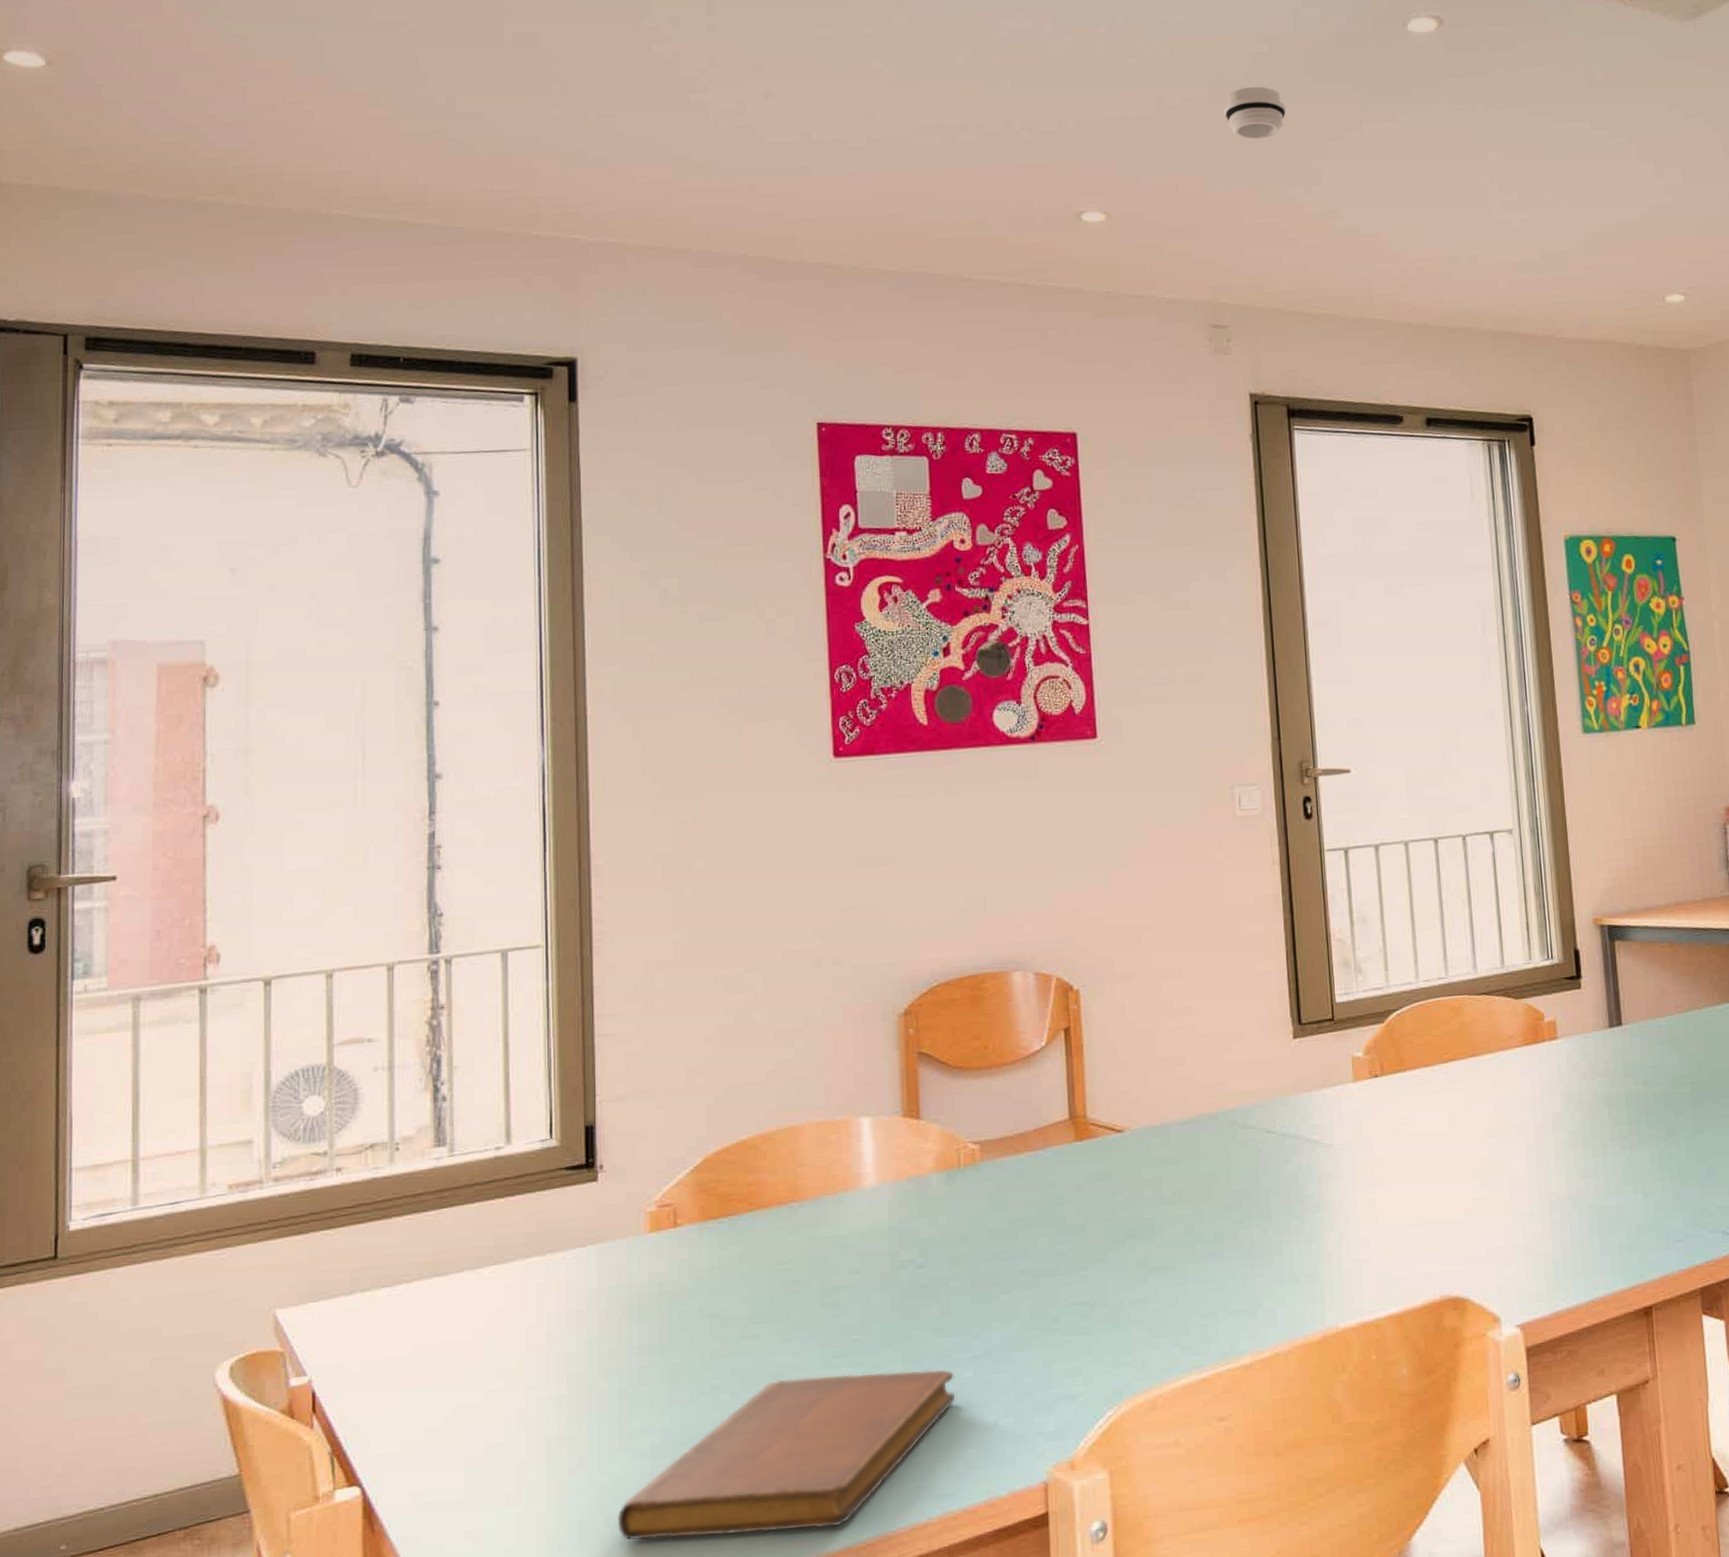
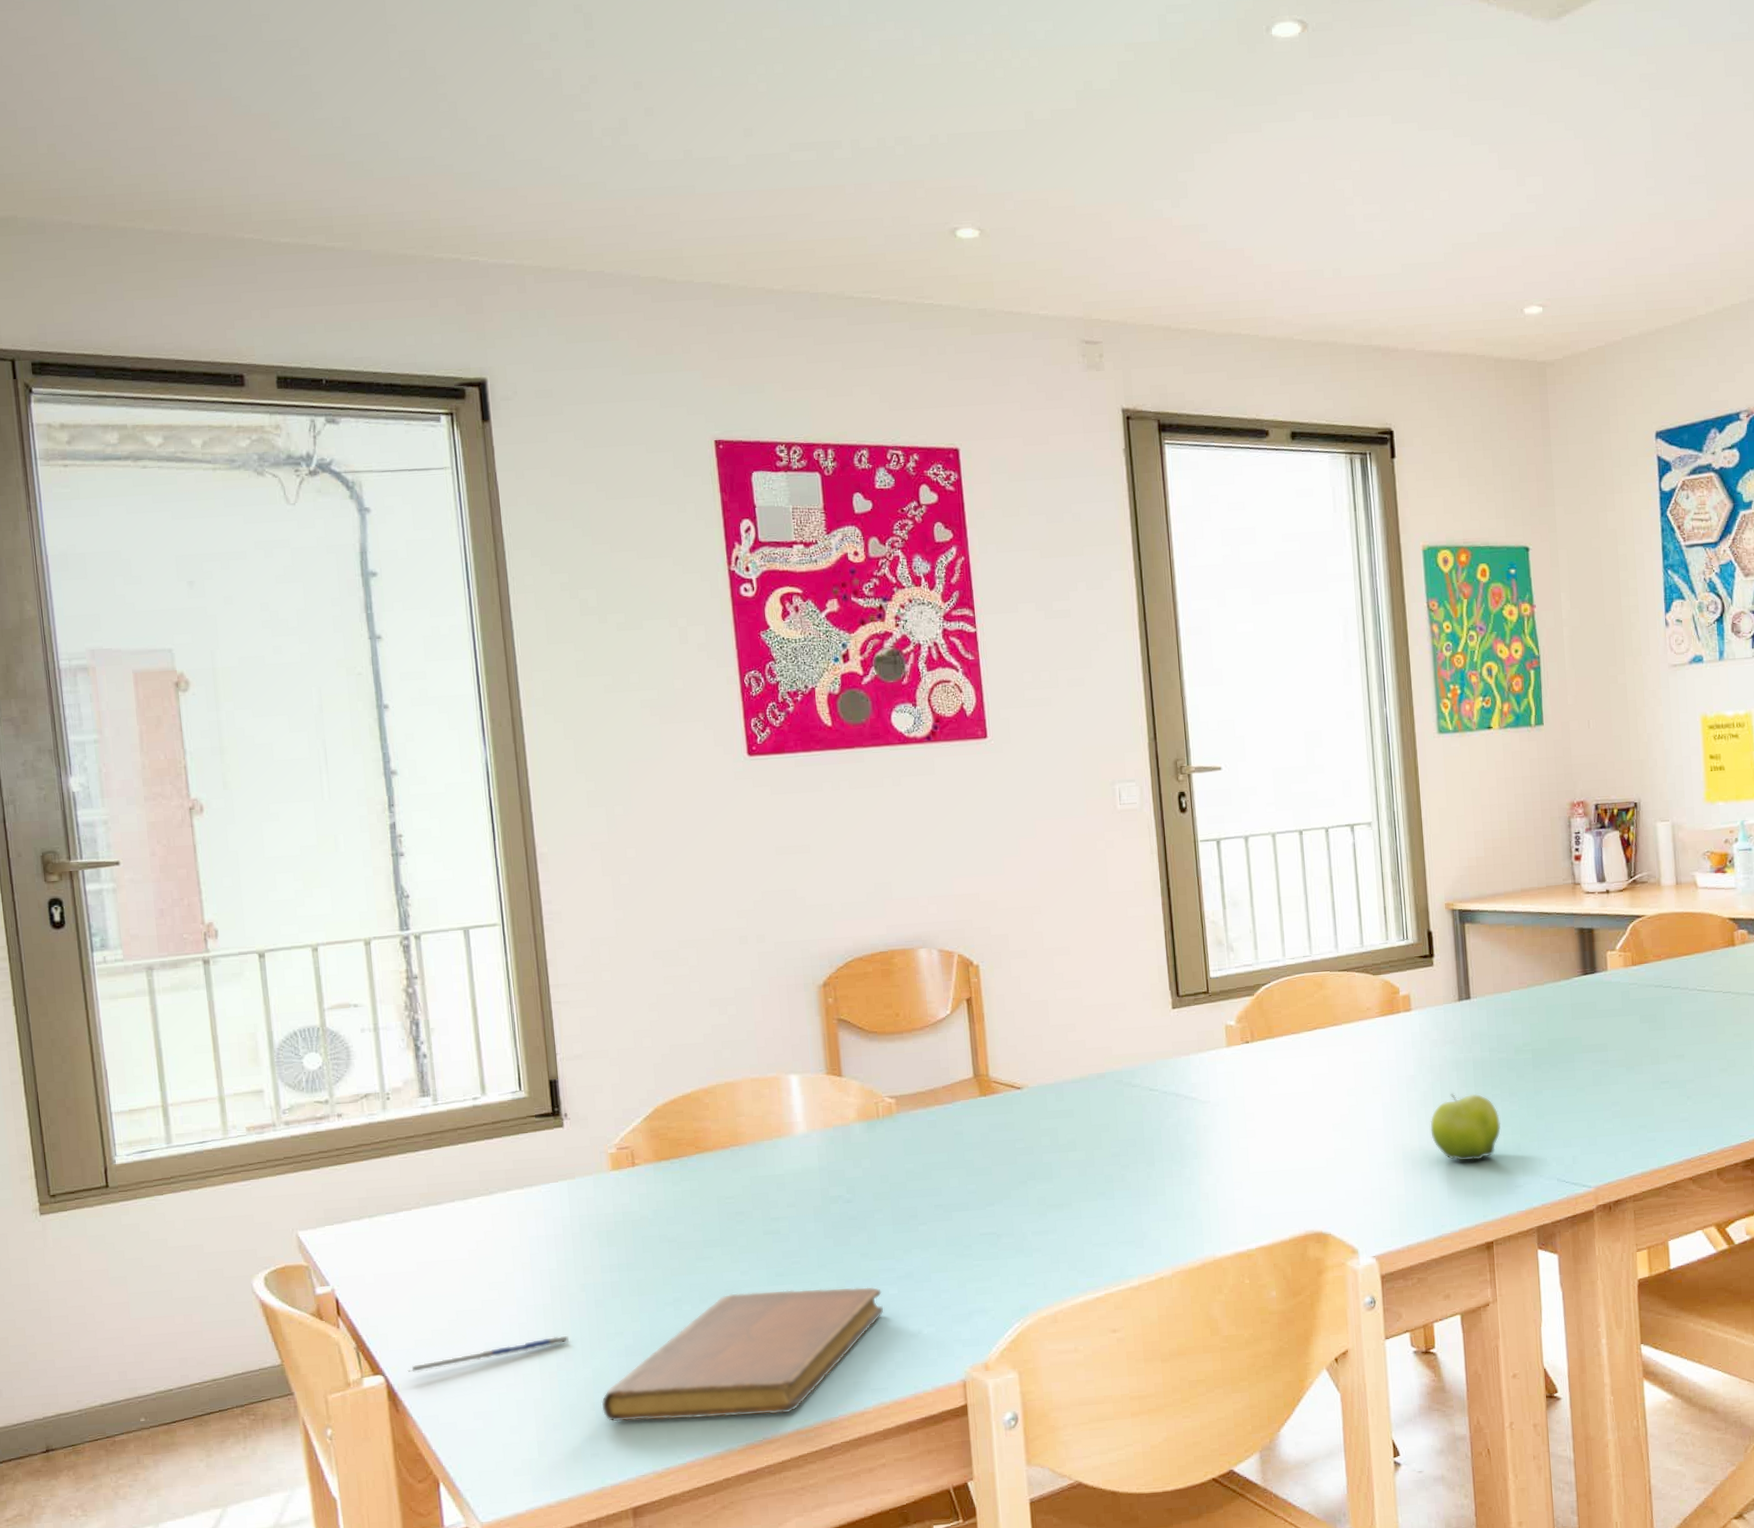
pen: none [389,1433,584,1483] -> present [407,1335,569,1373]
smoke detector: present [1224,86,1287,140] -> none [1092,96,1153,152]
fruit: none [1579,1133,1658,1212] -> present [1430,1093,1501,1161]

